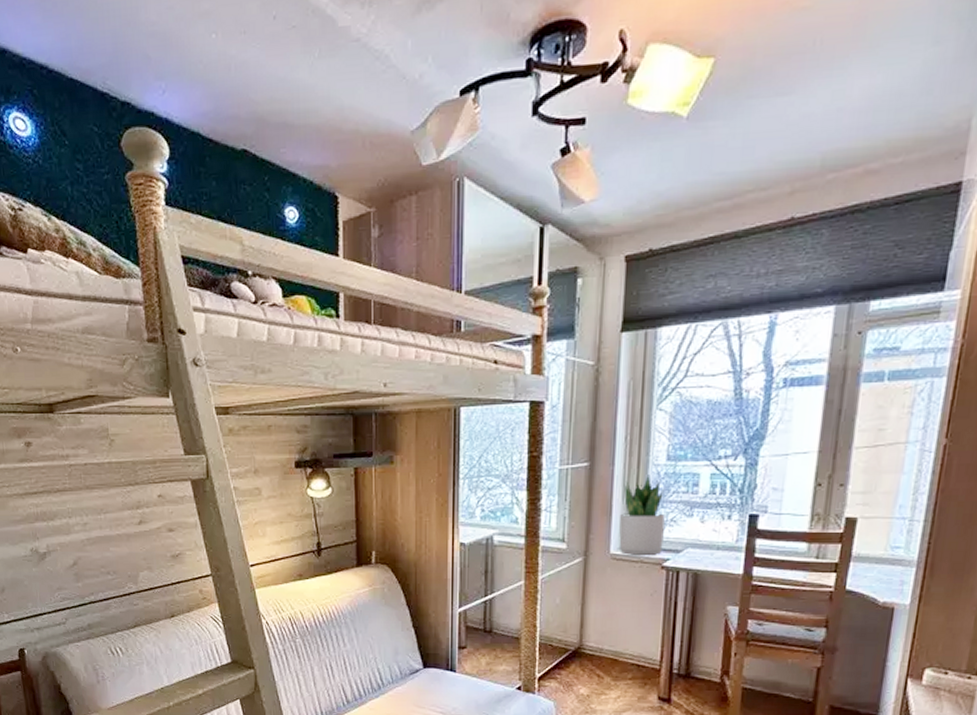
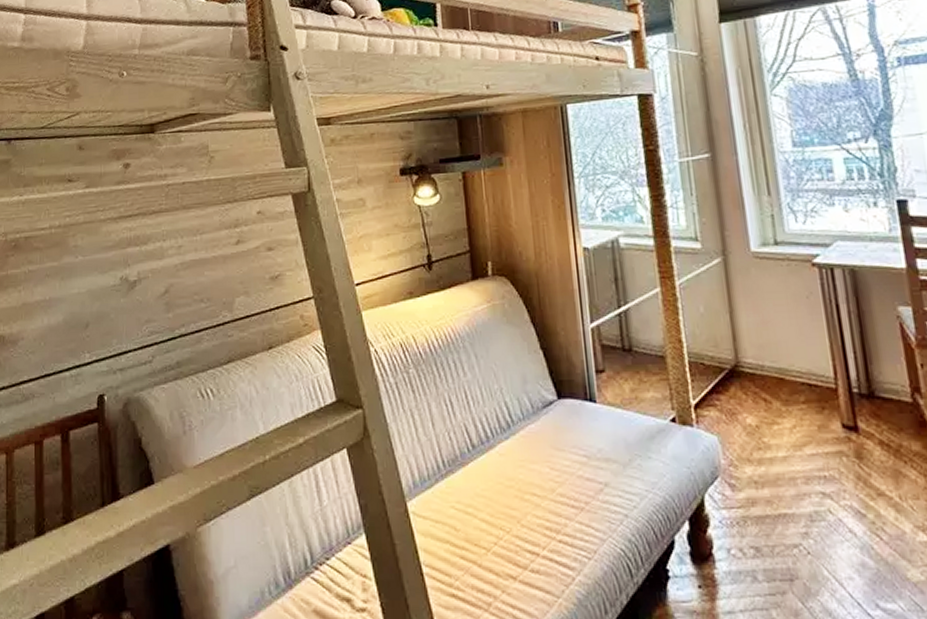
planter: present [619,475,665,555] -> none [752,163,809,252]

